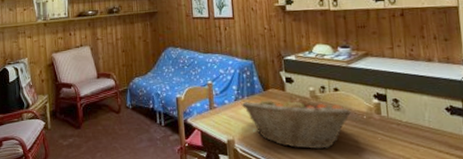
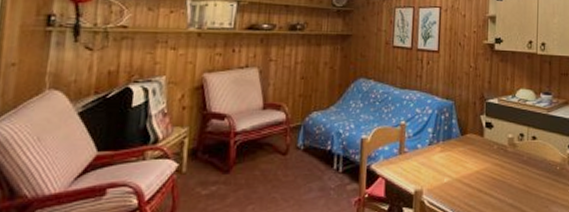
fruit basket: present [241,95,352,150] -> none [435,142,547,203]

